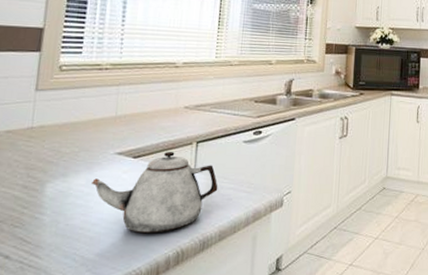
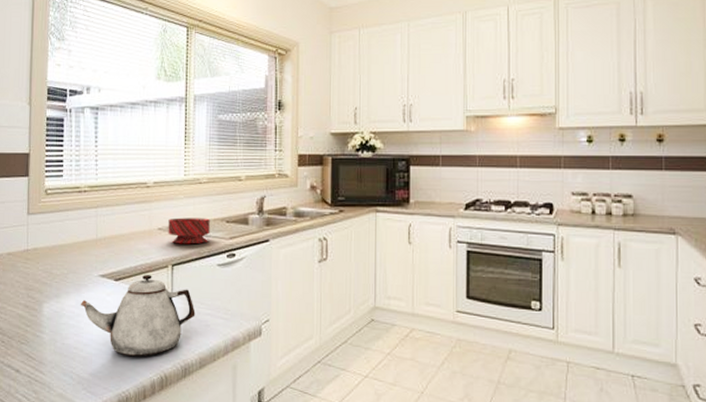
bowl: none [195,97,239,122] -> present [168,218,210,244]

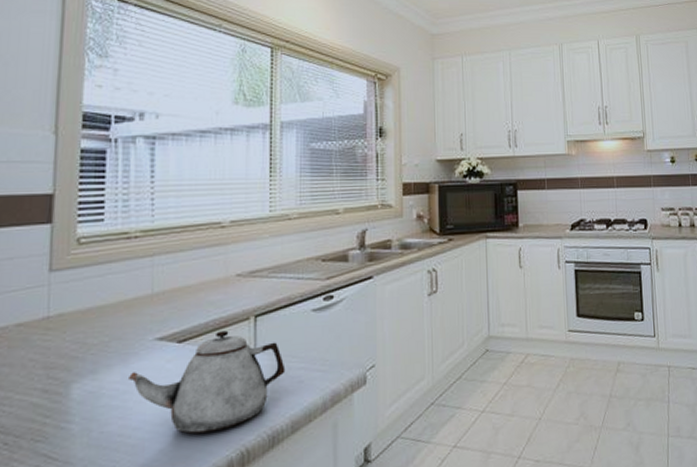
bowl: present [168,218,210,244] -> none [249,258,302,291]

